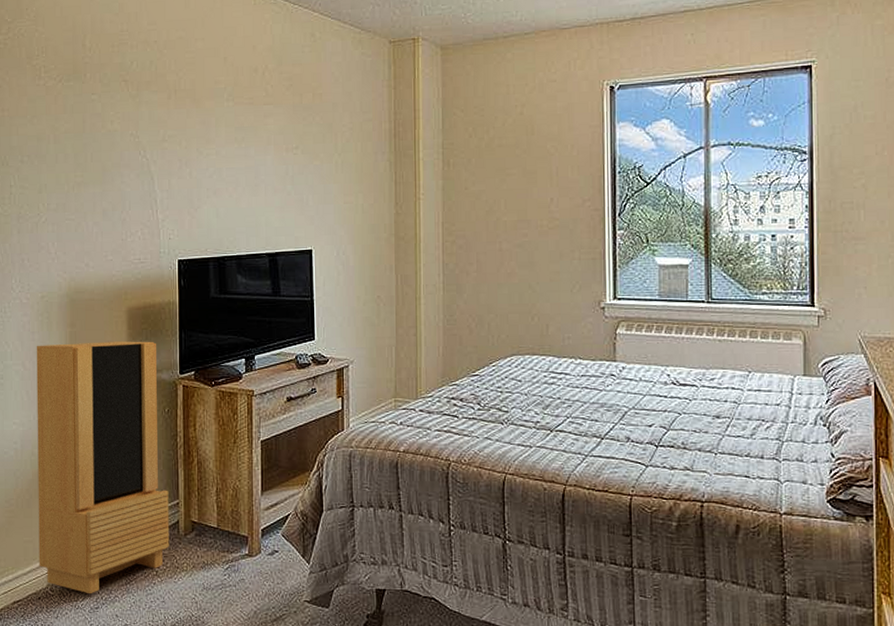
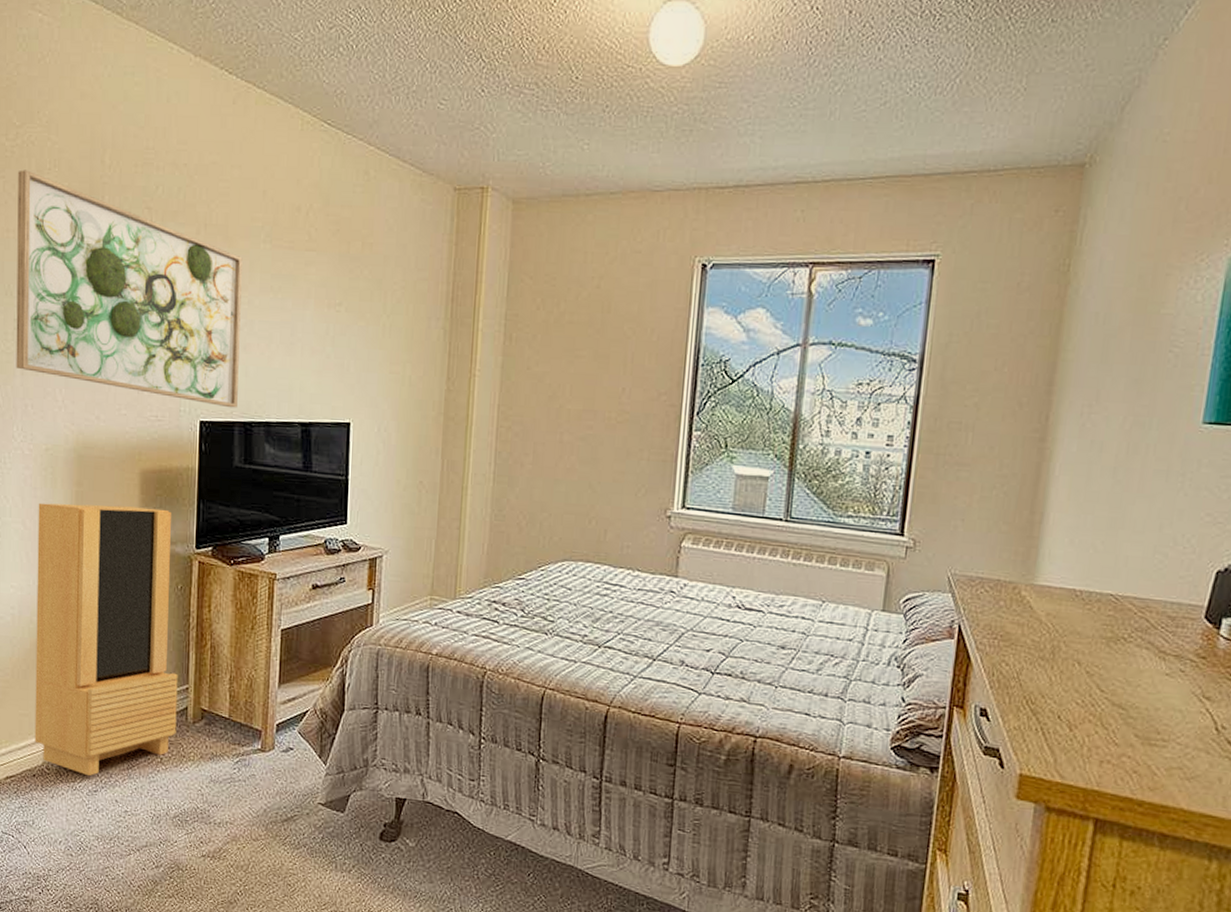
wall art: none [11,58,211,246] -> present [16,169,243,408]

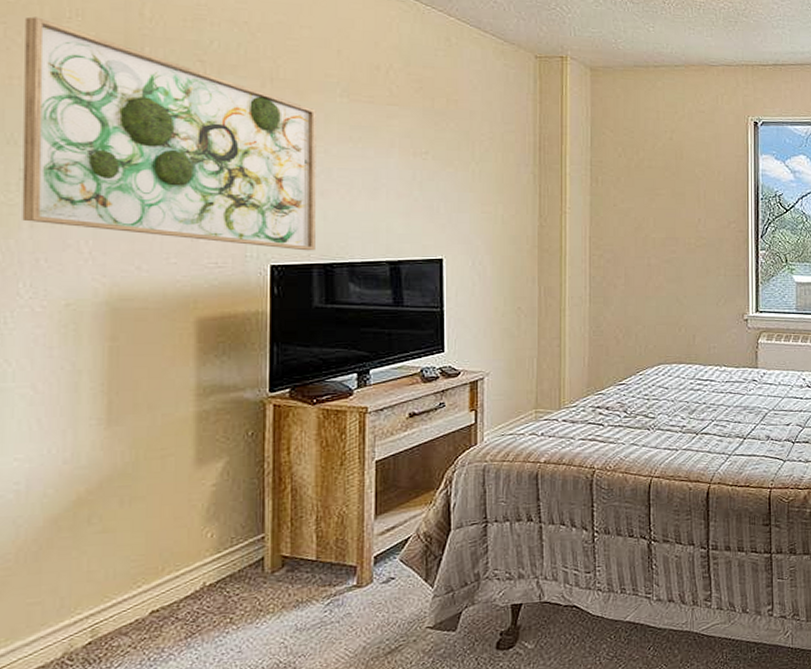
storage cabinet: present [34,502,178,776] -> none [50,356,251,657]

